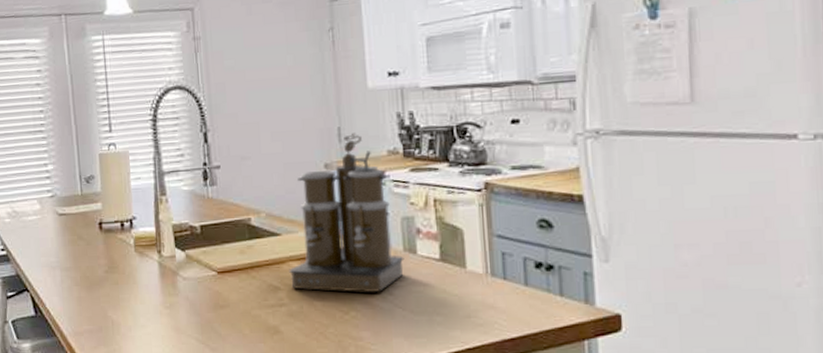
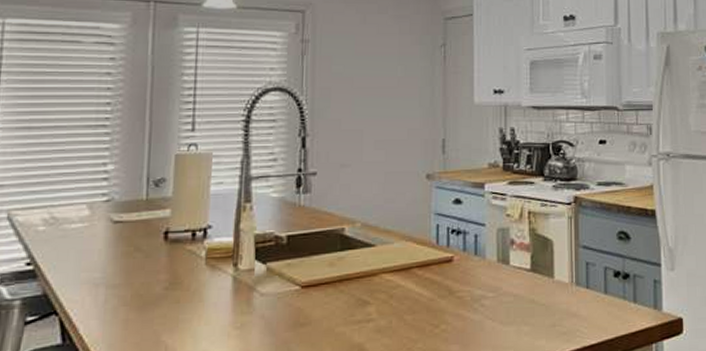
coffee maker: present [289,132,404,293] -> none [381,145,497,305]

